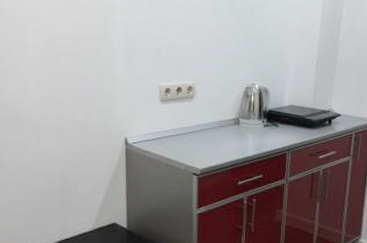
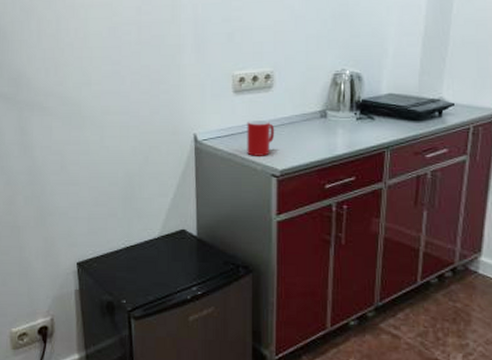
cup: none [172,125,196,157] -> present [247,119,275,156]

